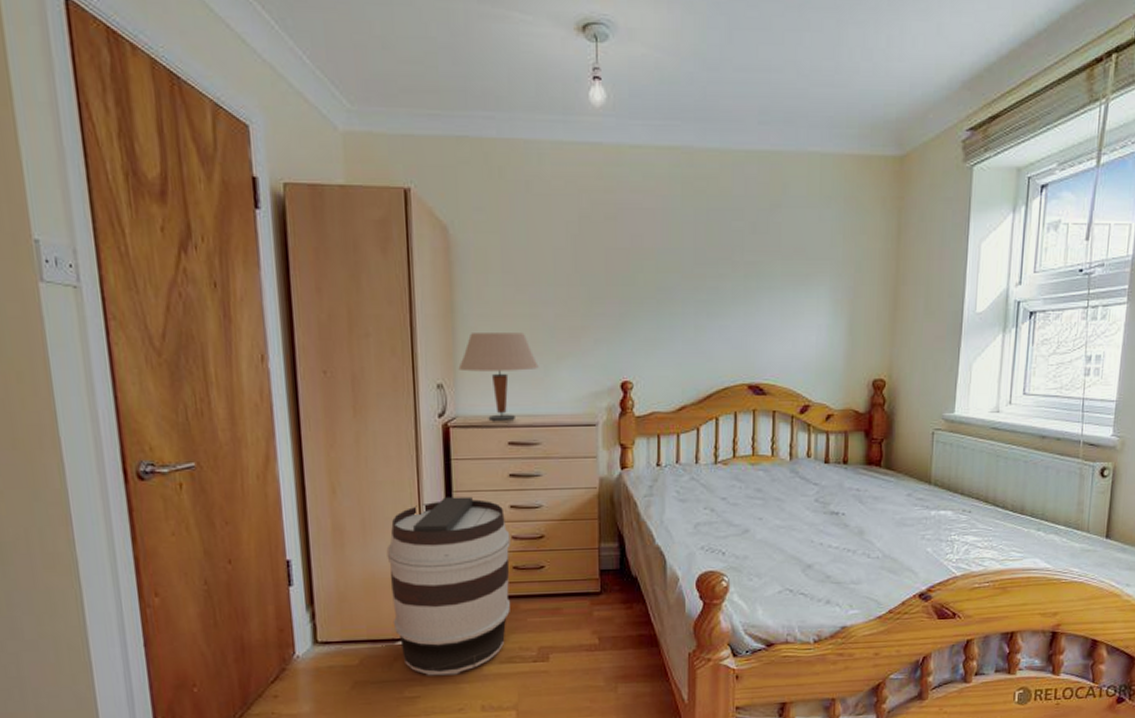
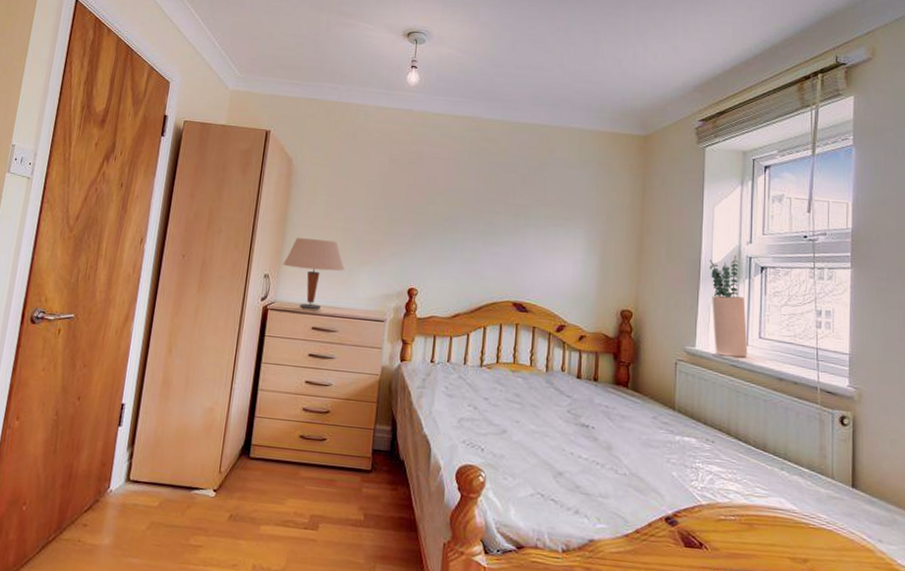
barrel: present [386,496,511,676] -> none [193,367,302,530]
vase: none [973,301,1011,419] -> present [710,255,748,358]

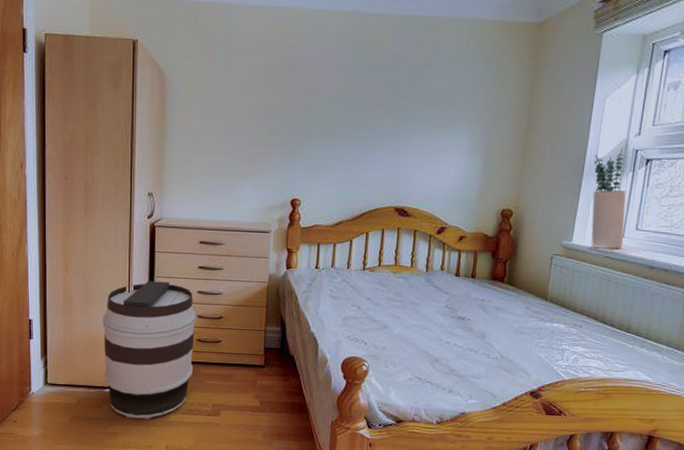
barrel: none [193,367,302,530] -> present [102,281,196,419]
table lamp: present [283,238,345,311] -> none [165,154,227,225]

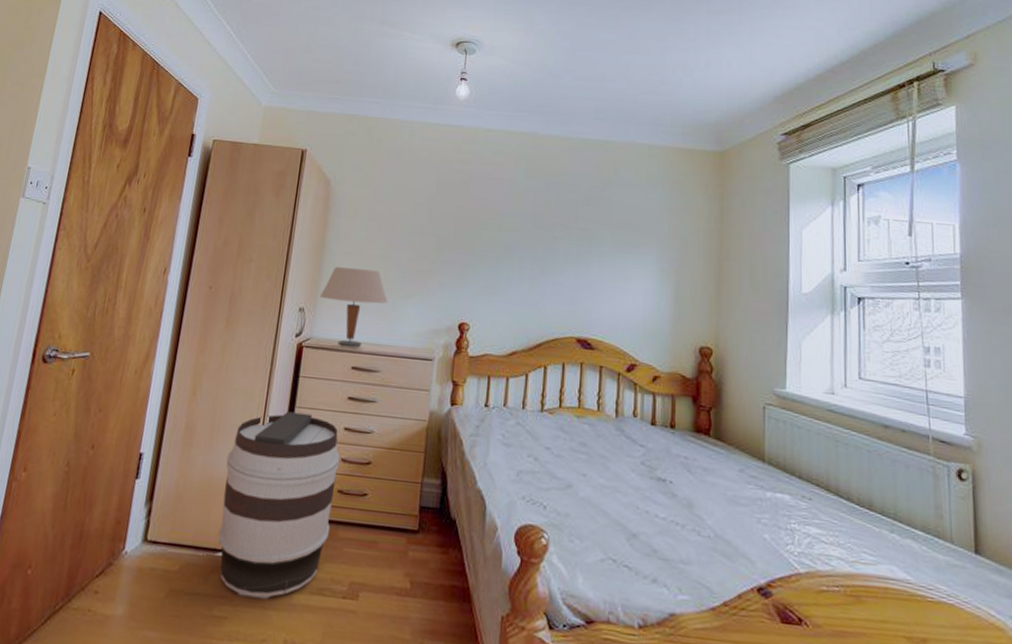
table lamp: none [165,154,227,225] -> present [319,267,388,348]
vase: present [590,149,626,249] -> none [799,285,847,402]

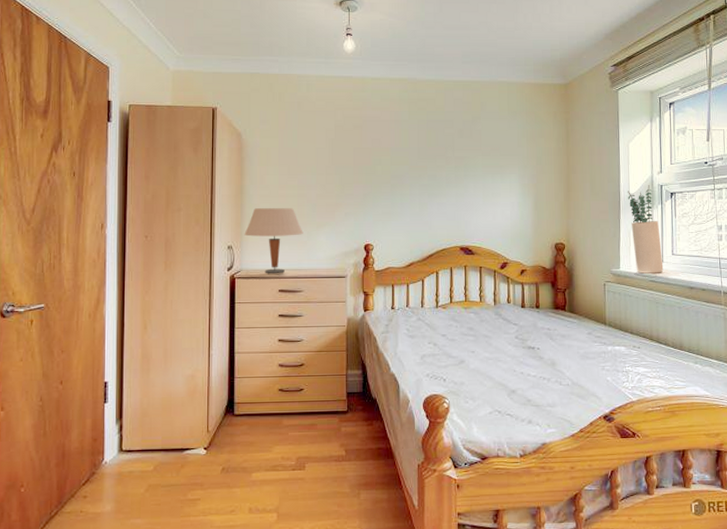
barrel: present [218,411,340,600] -> none [182,332,278,481]
vase: none [799,285,847,402] -> present [628,185,664,274]

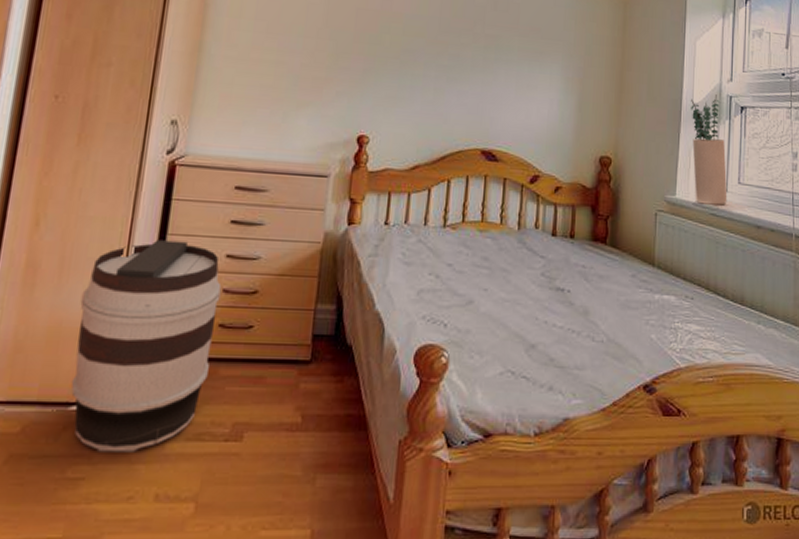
barrel: none [182,332,278,481] -> present [71,240,222,452]
table lamp: present [244,208,303,274] -> none [196,73,278,165]

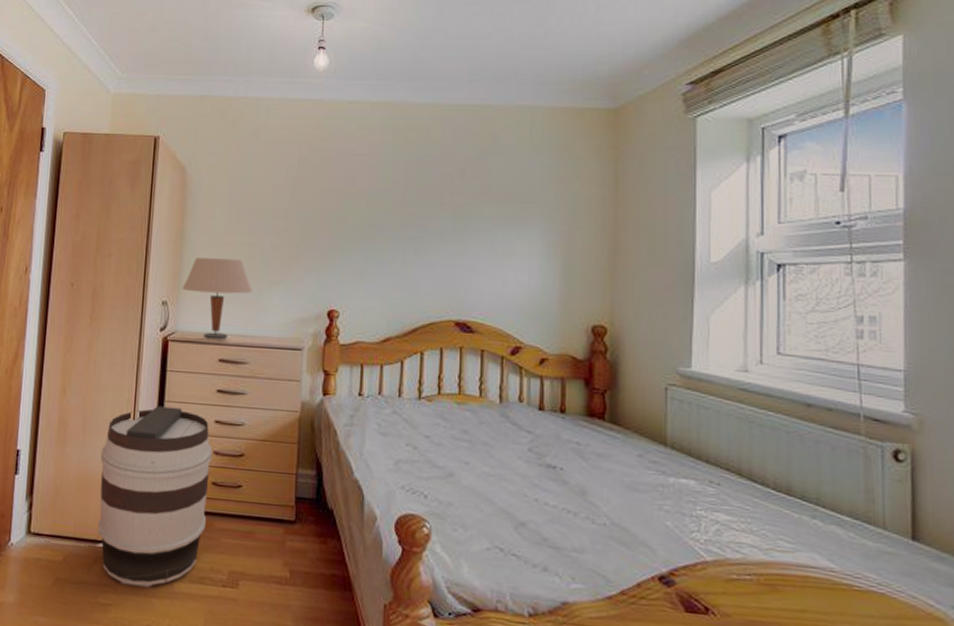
table lamp: none [196,73,278,165] -> present [182,258,253,340]
vase: present [691,94,727,206] -> none [707,251,762,380]

